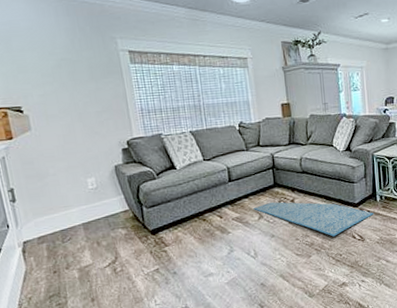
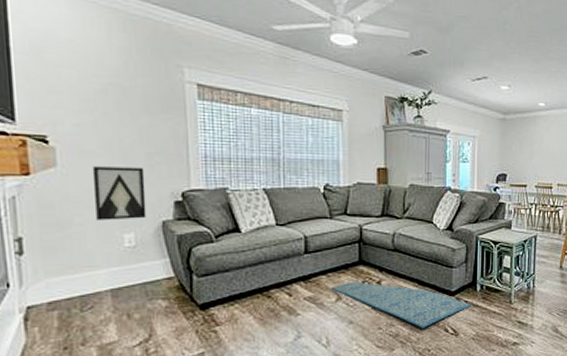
wall art: none [57,124,102,170] -> present [92,166,147,220]

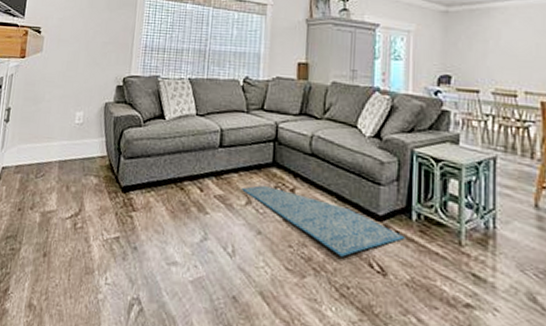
wall art: present [92,166,147,220] -> none [60,52,99,100]

